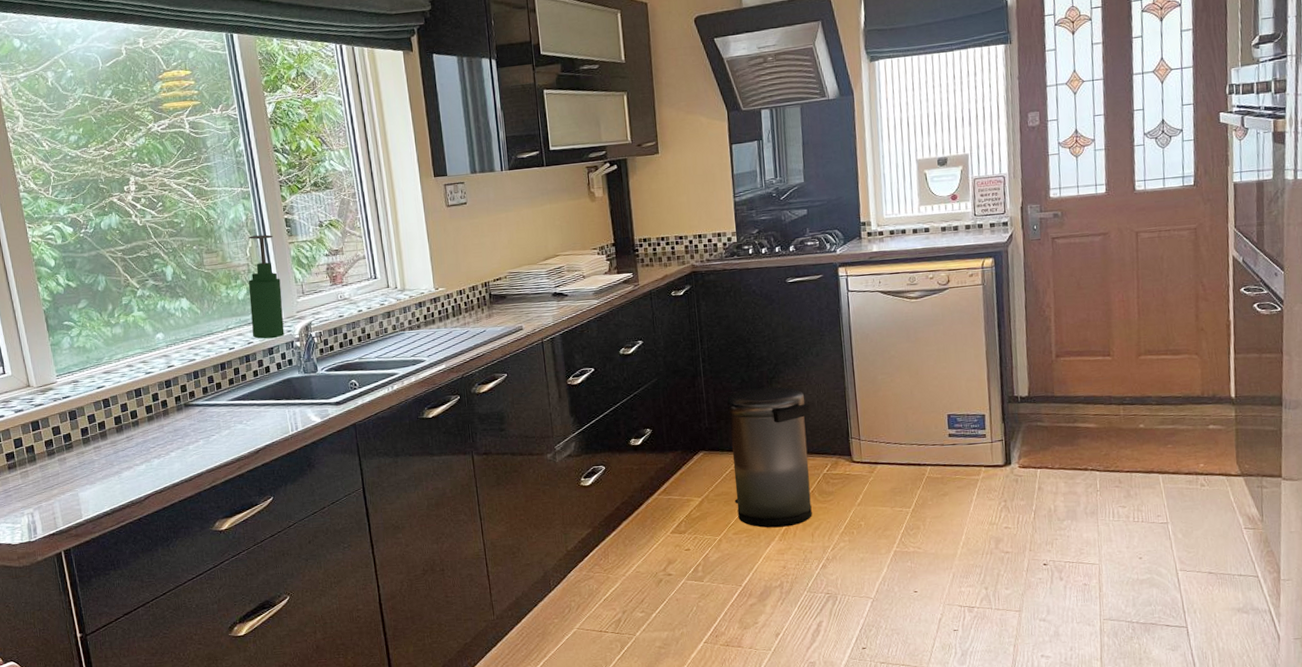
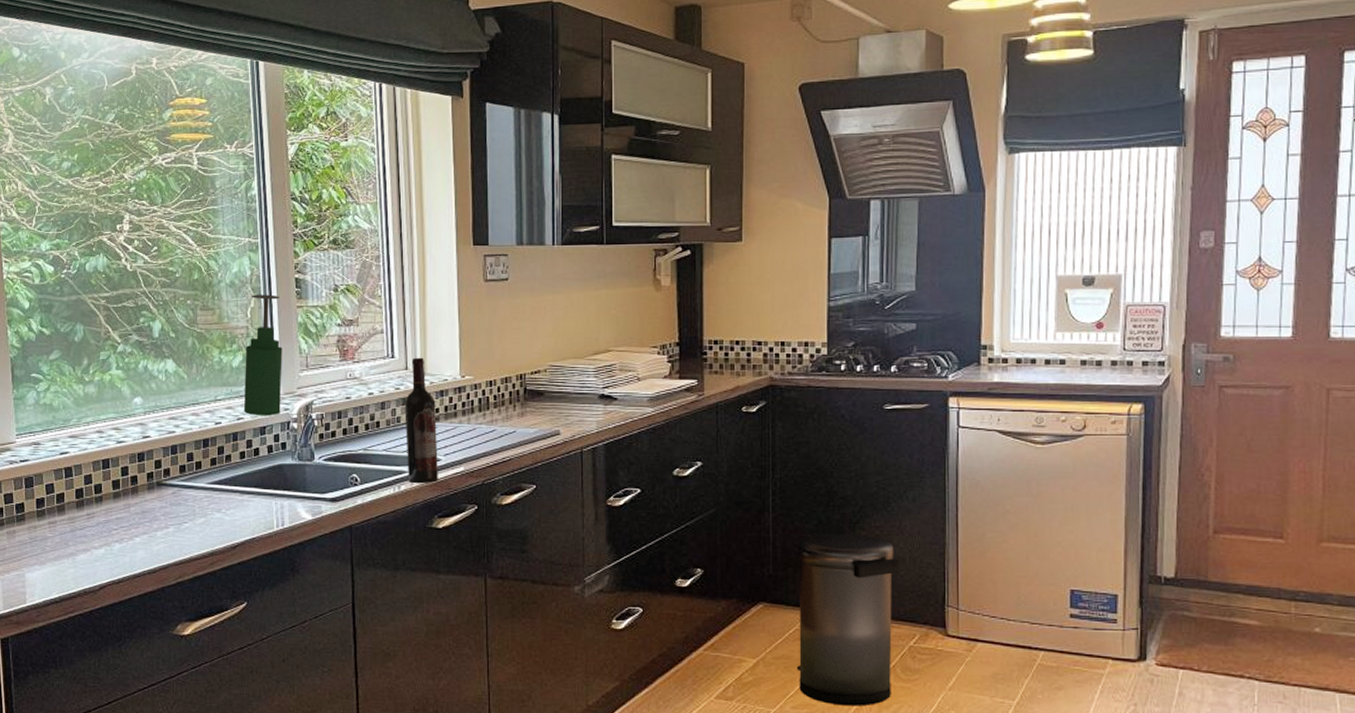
wine bottle: none [389,276,425,383] -> present [405,357,438,484]

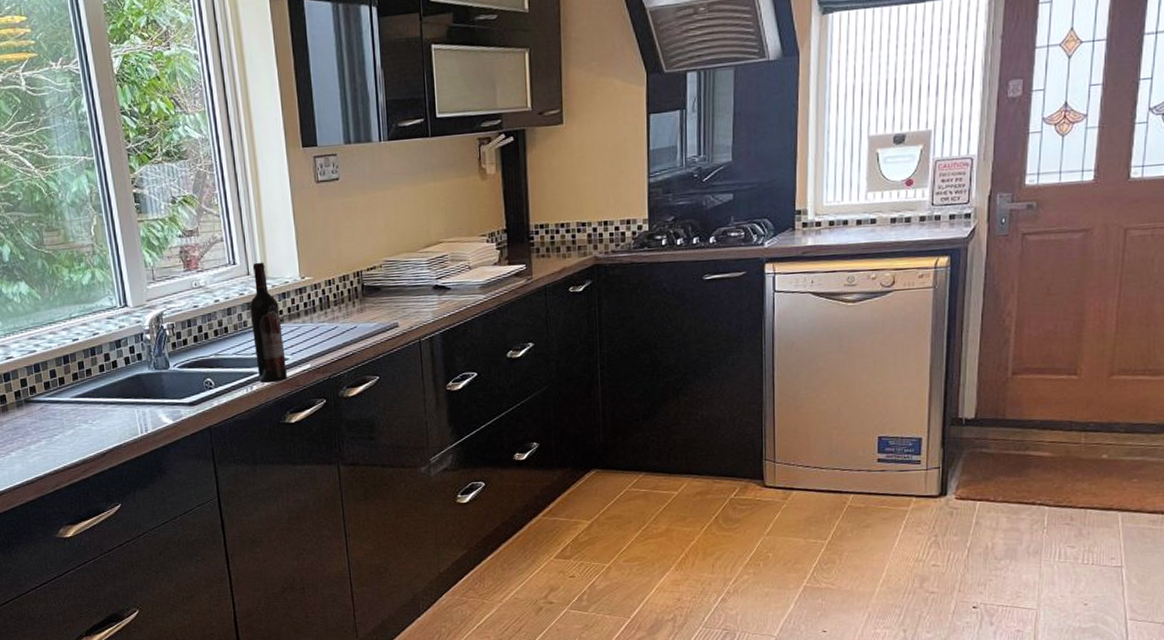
soap dispenser: present [244,294,283,415] -> none [93,211,133,330]
pedal bin: present [796,533,900,706] -> none [625,399,721,556]

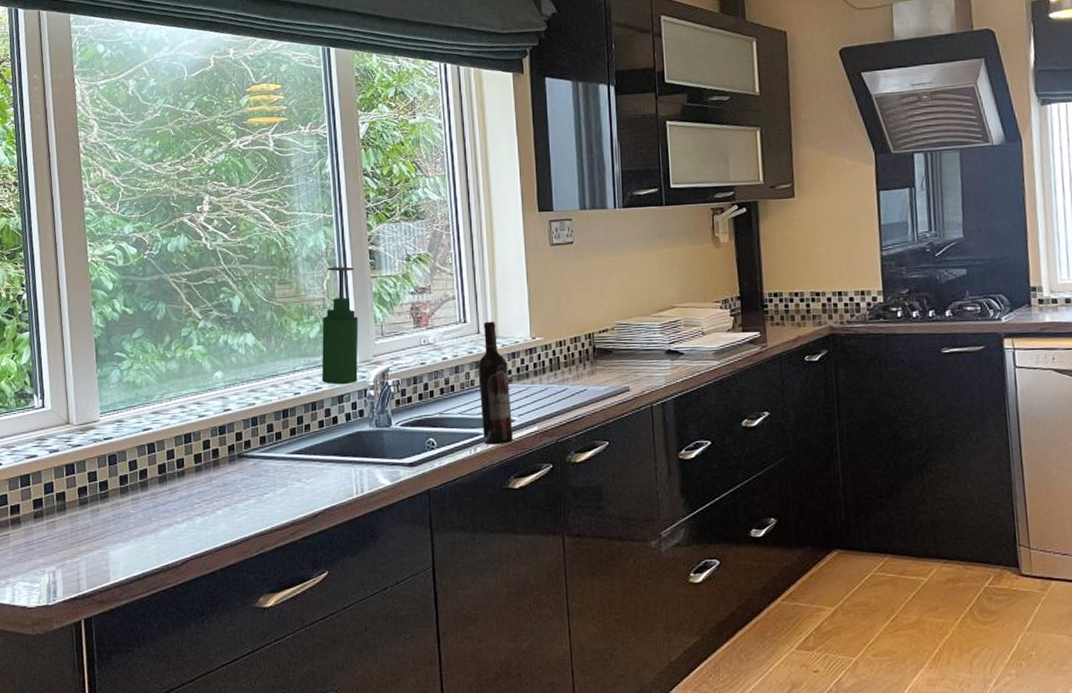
soap dispenser: none [93,211,133,330] -> present [322,266,358,384]

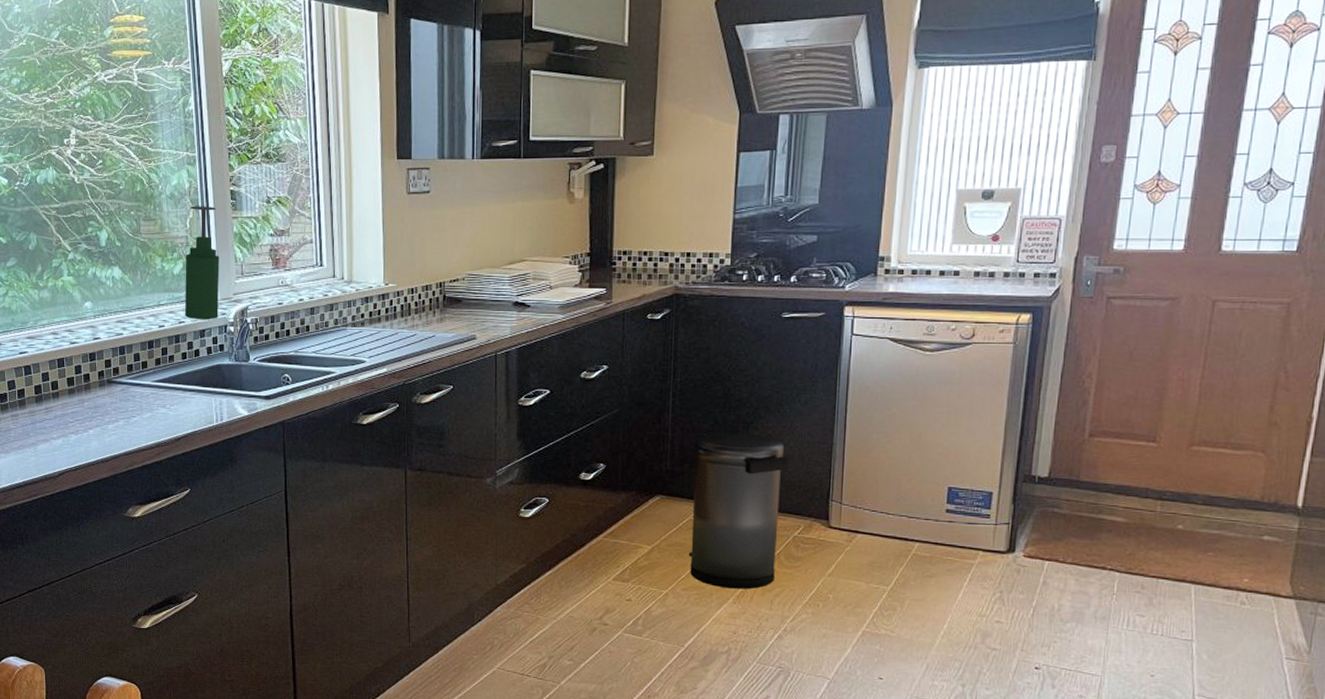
wine bottle: present [478,321,513,446] -> none [332,266,363,384]
pedal bin: none [867,477,971,651] -> present [688,433,790,589]

